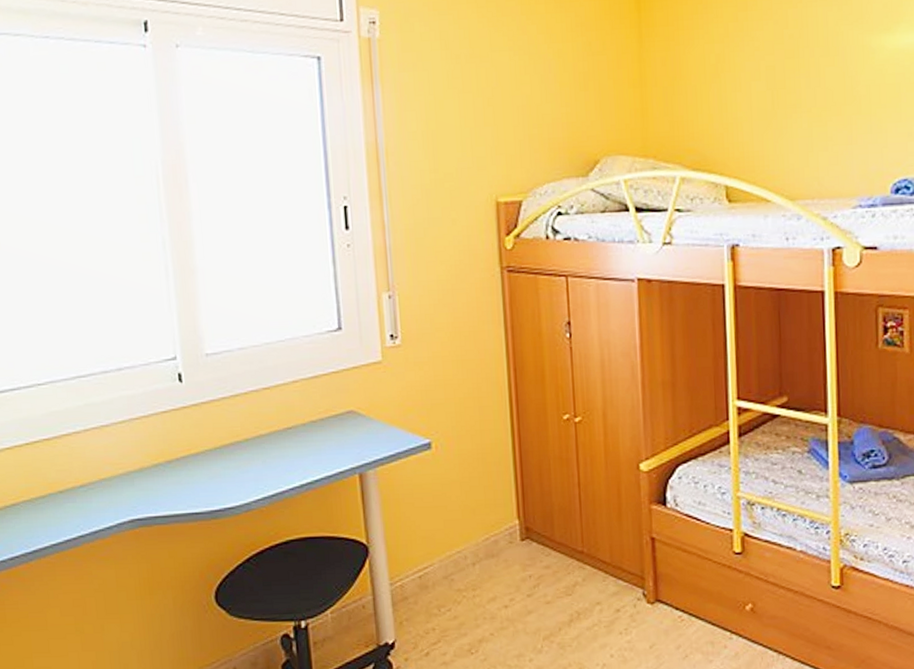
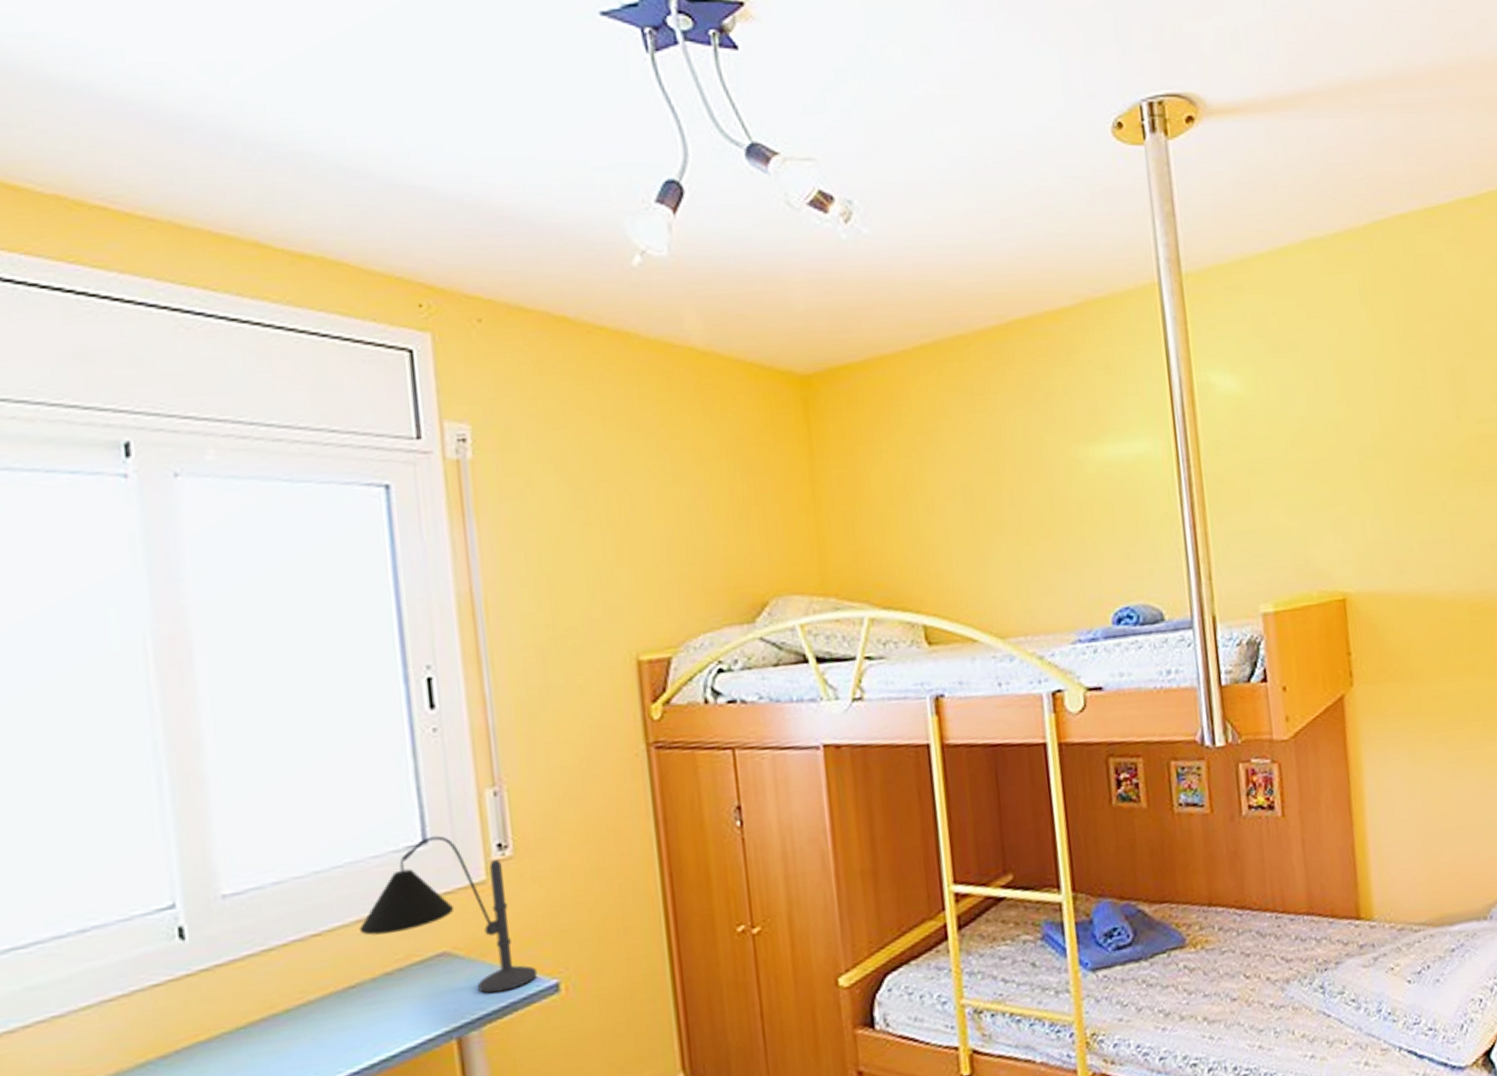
desk lamp: none [294,325,416,444] -> present [359,835,538,994]

